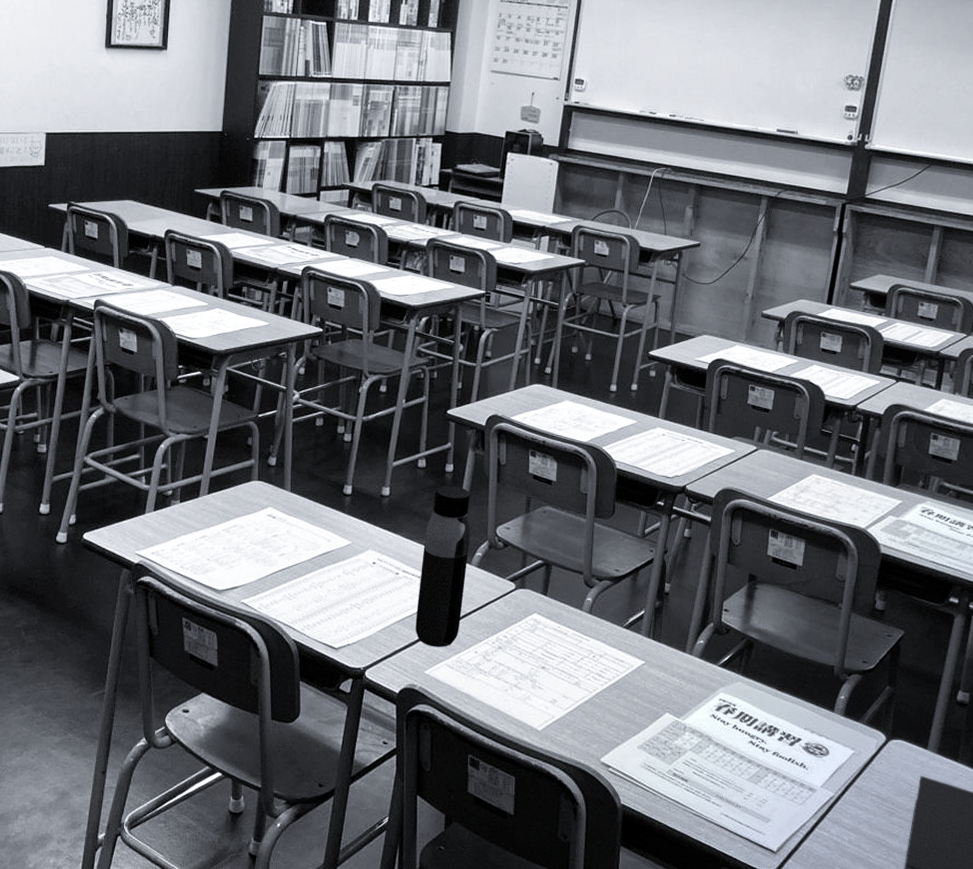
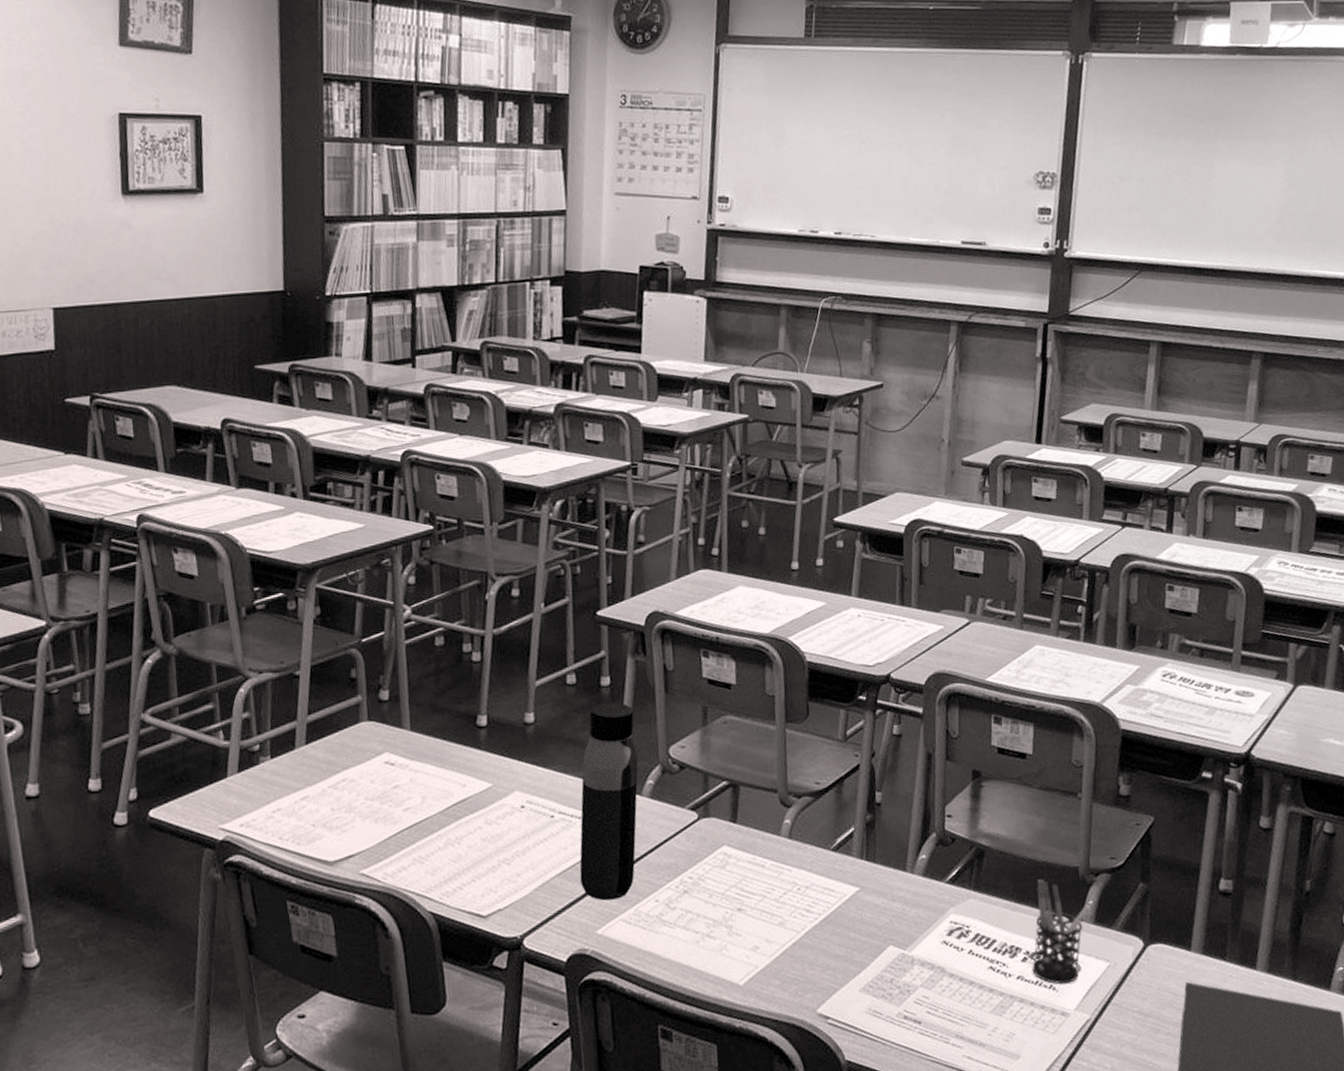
pen holder: none [787,672,842,764] -> present [1032,879,1091,985]

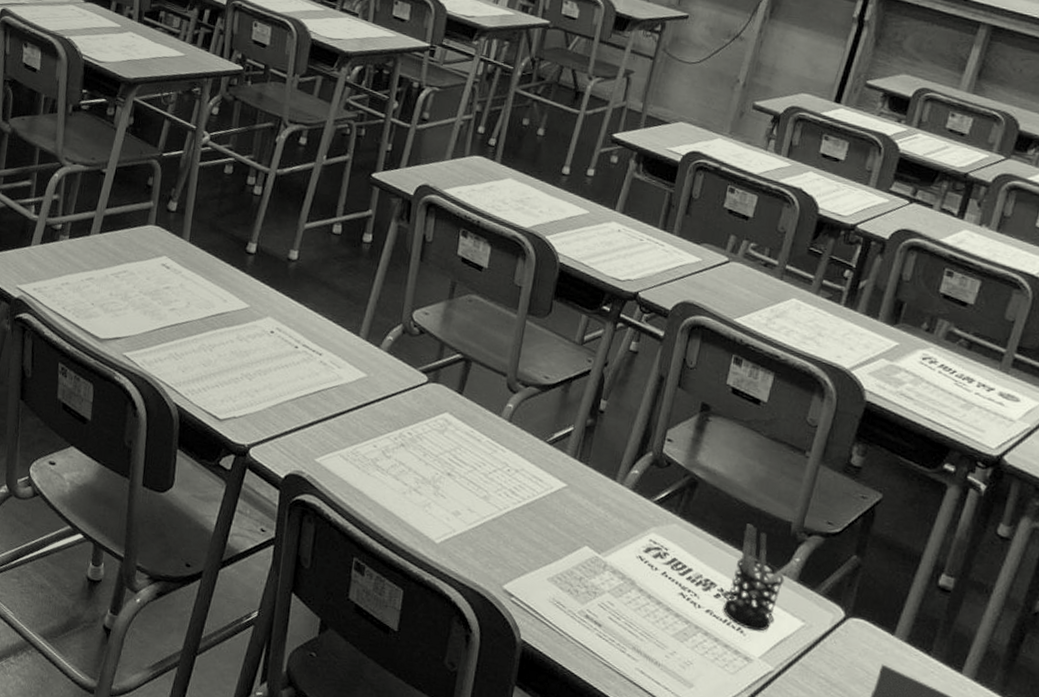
water bottle: present [579,702,638,901] -> none [310,256,388,435]

